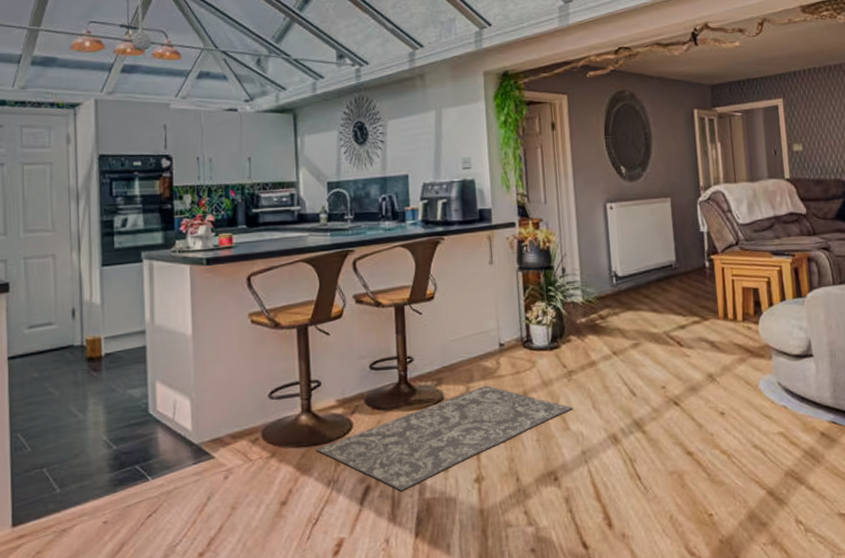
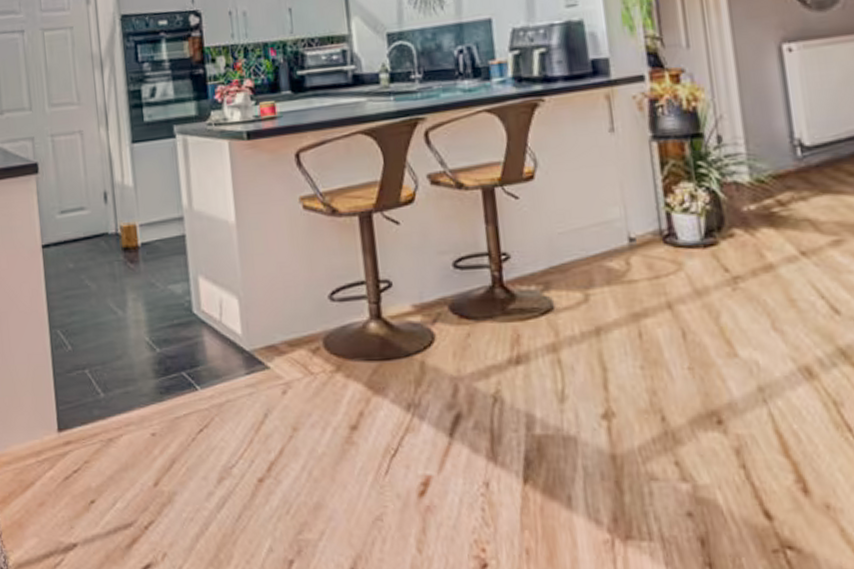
rug: present [316,385,573,491] -> none [390,292,742,423]

